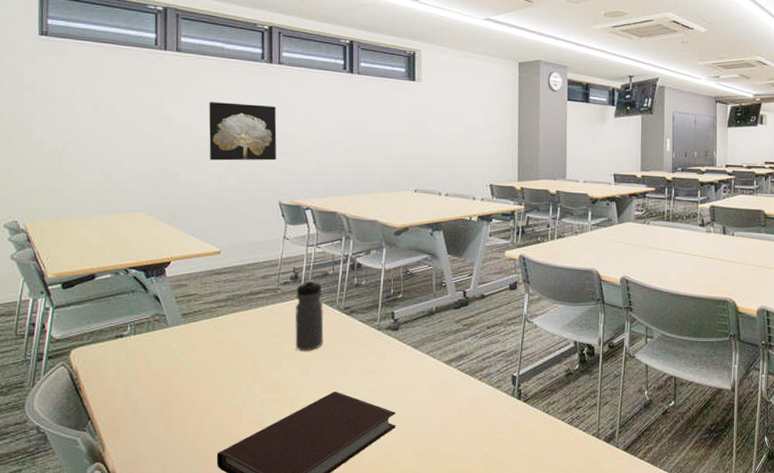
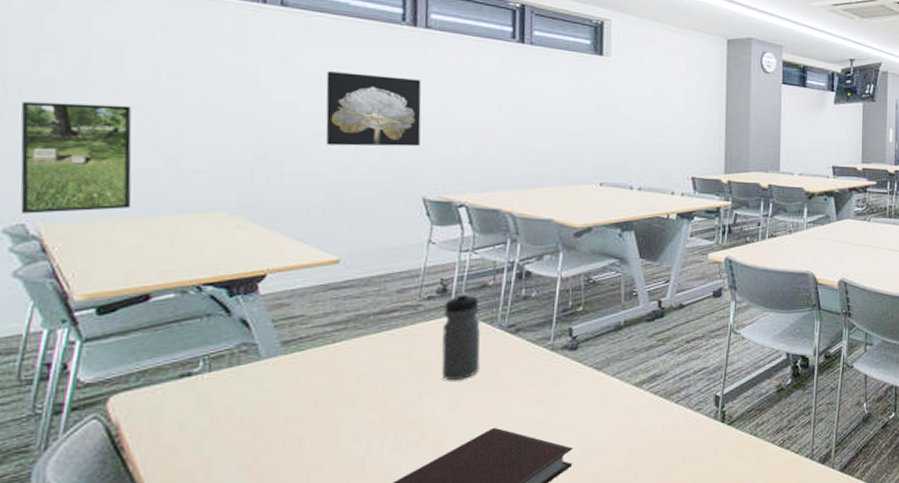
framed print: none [13,131,82,213] -> present [20,101,132,214]

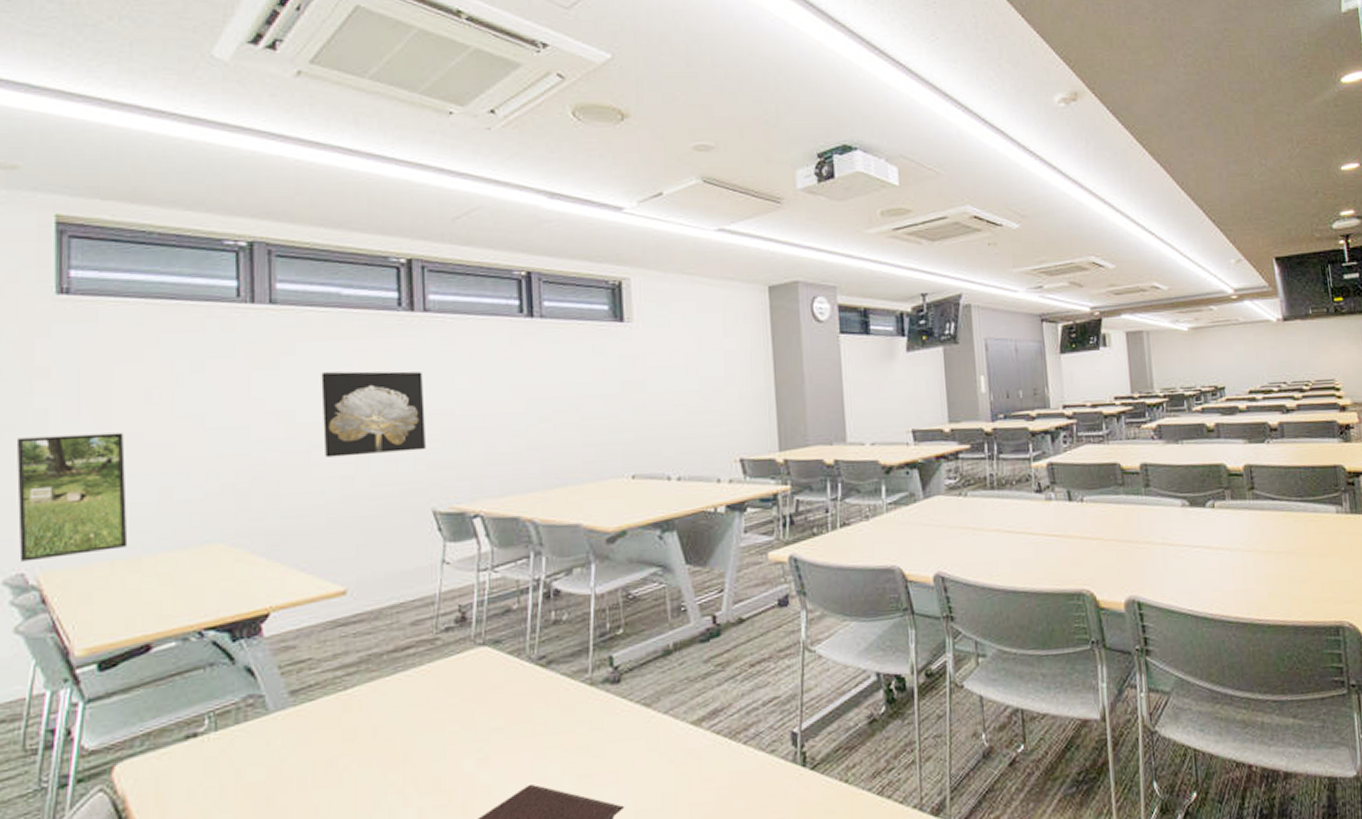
water bottle: present [441,292,481,381] -> none [464,619,509,729]

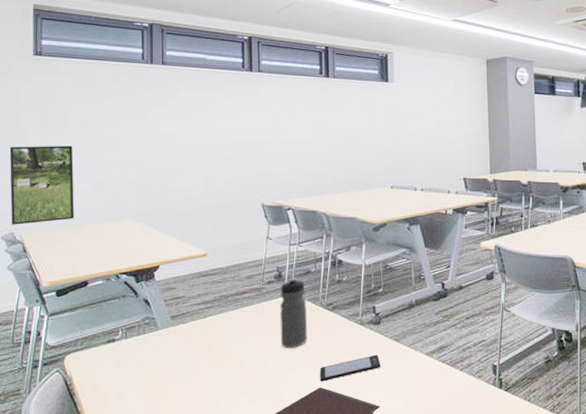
wall art: present [321,371,425,458] -> none [193,110,258,166]
water bottle: none [464,619,509,729] -> present [280,277,308,349]
smartphone: none [530,728,623,776] -> present [320,354,381,382]

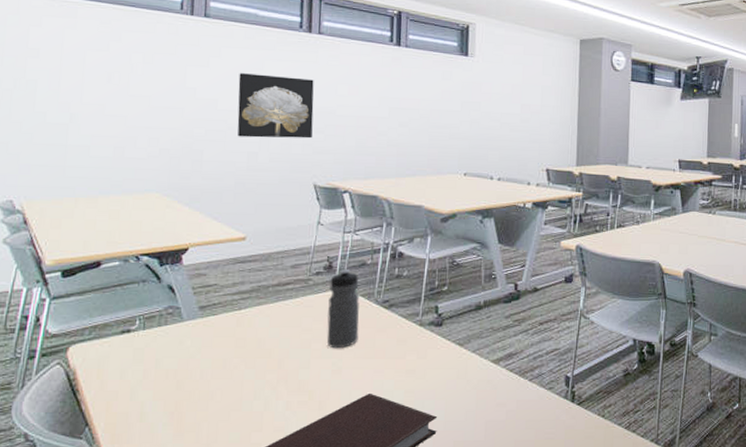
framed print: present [9,145,75,225] -> none [10,100,91,192]
wall art: none [193,110,258,166] -> present [237,73,314,139]
smartphone: present [320,354,381,382] -> none [370,359,440,387]

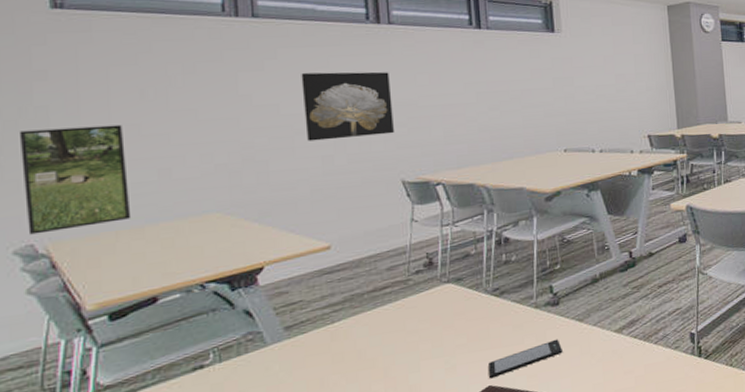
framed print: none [10,100,91,192] -> present [18,124,132,235]
water bottle: present [327,269,360,349] -> none [432,263,471,347]
smartphone: none [370,359,440,387] -> present [488,339,563,379]

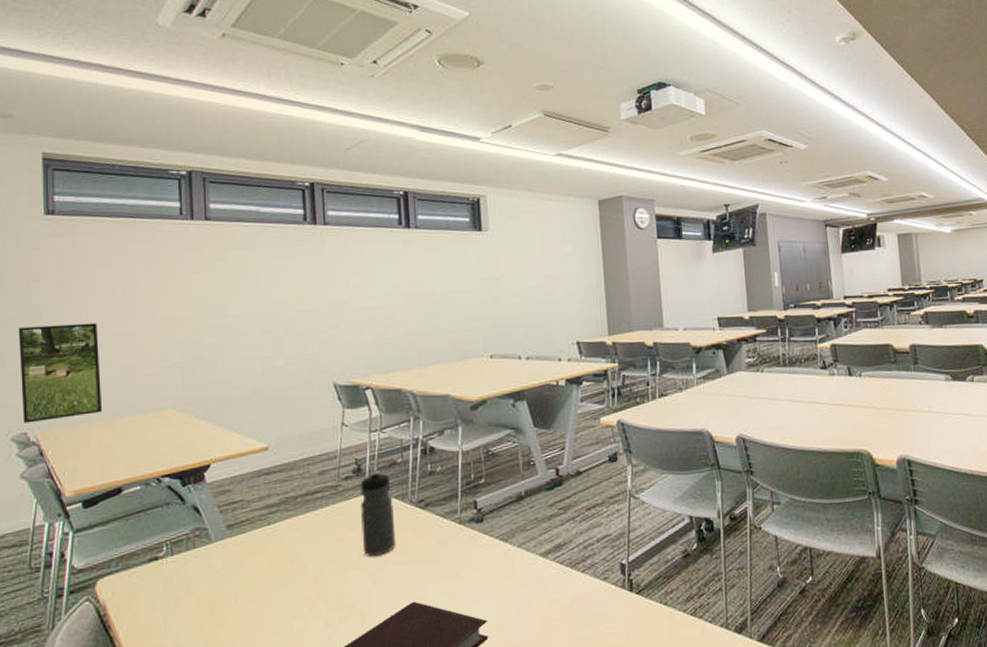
wall art: present [301,71,394,141] -> none [246,273,327,342]
water bottle: none [432,263,471,347] -> present [360,471,396,557]
smartphone: present [488,339,563,379] -> none [413,558,486,595]

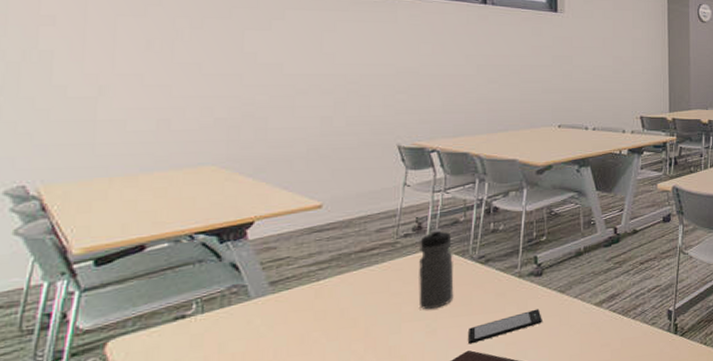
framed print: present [18,323,103,423] -> none [20,73,127,176]
smartphone: none [413,558,486,595] -> present [469,309,542,344]

